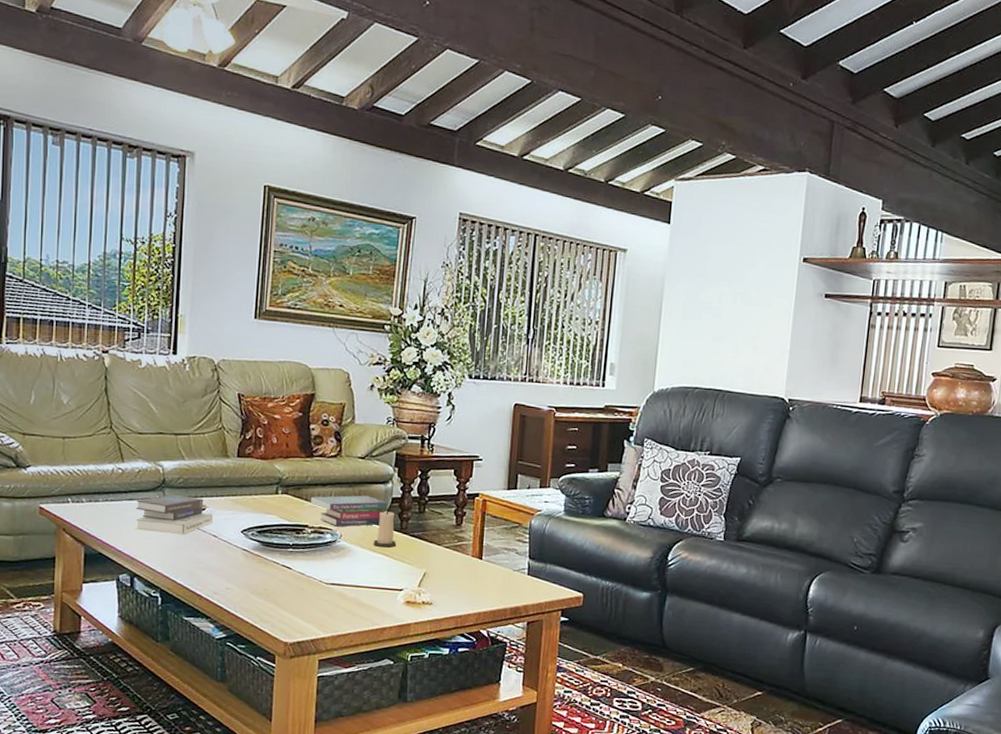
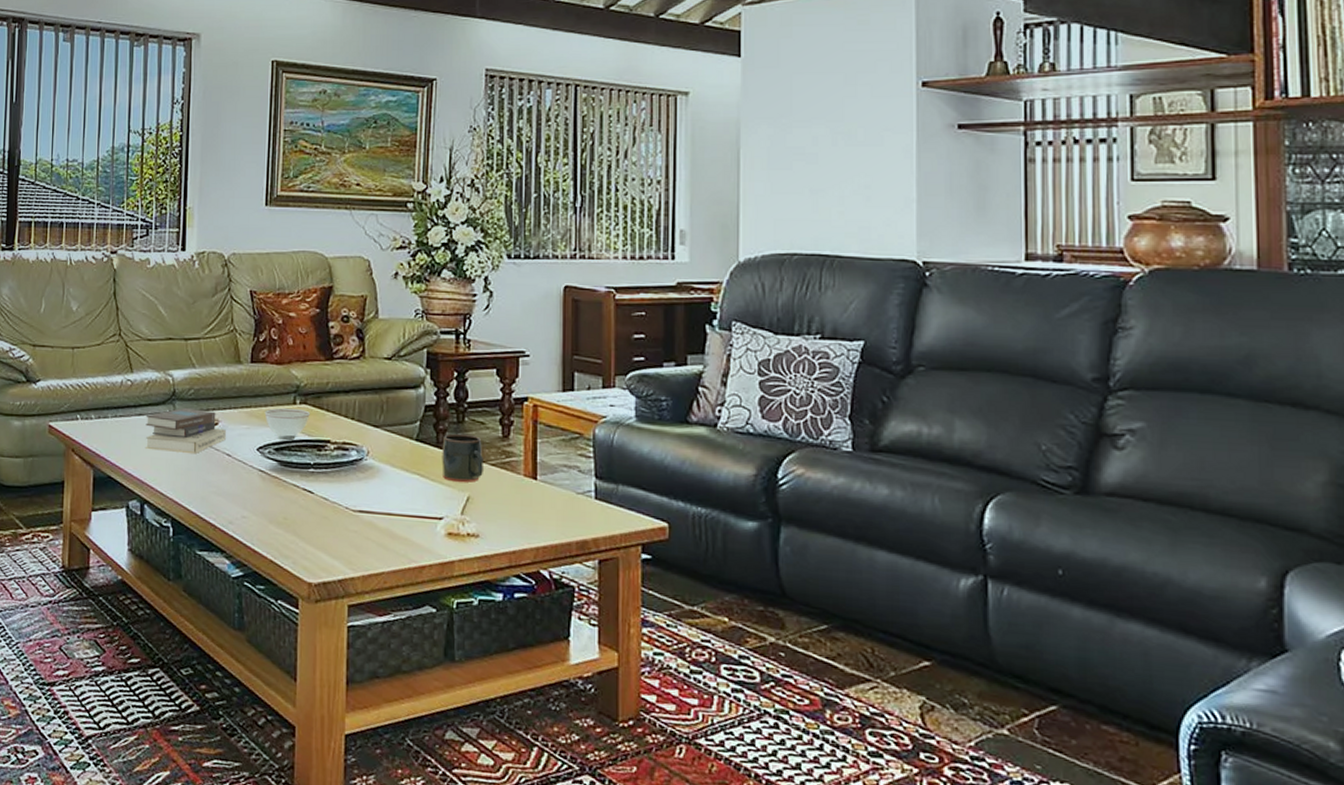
bowl: none [249,497,291,525] -> present [264,407,311,441]
books: present [311,495,387,527] -> none [333,403,420,442]
candle: present [374,509,396,549] -> none [406,419,432,467]
mug: none [404,521,439,561] -> present [442,433,483,482]

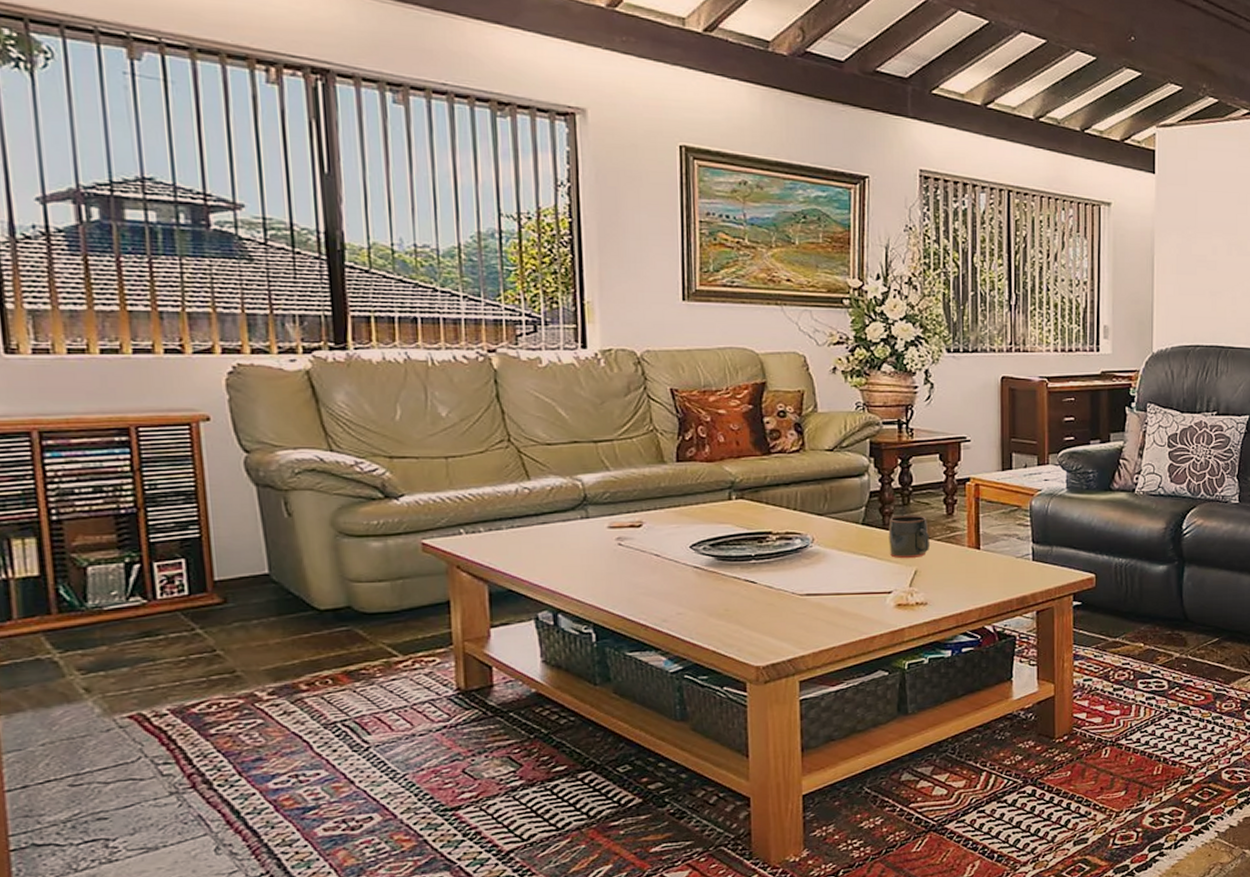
books: present [145,407,226,453] -> none [551,511,652,558]
bowl: present [264,407,311,441] -> none [696,503,749,536]

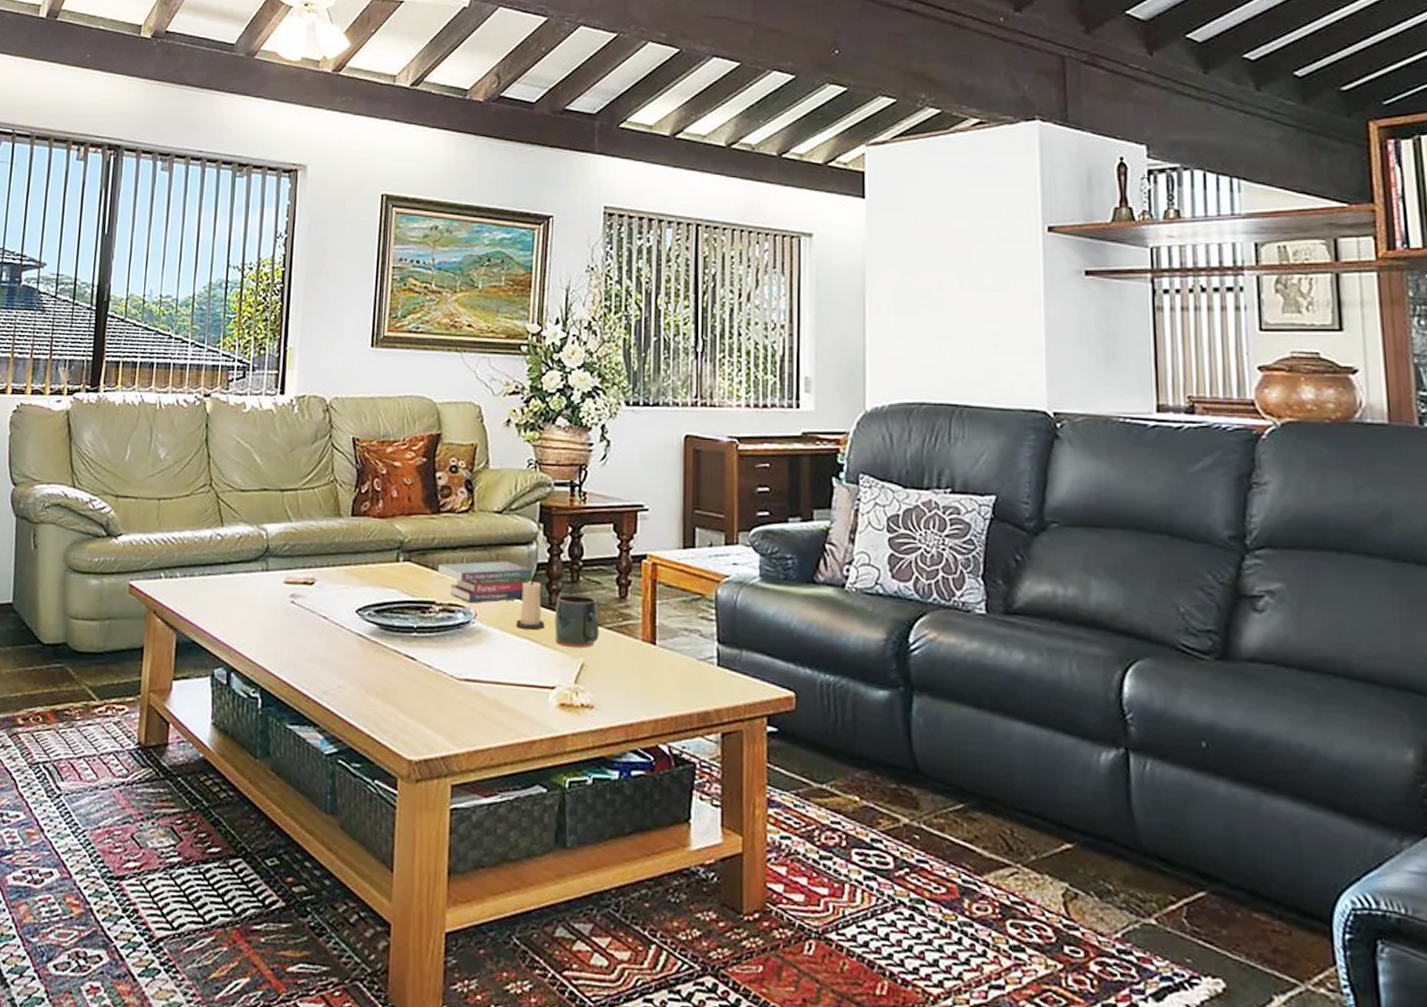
books: none [773,492,865,530] -> present [438,561,532,603]
candle: none [853,505,879,549] -> present [516,579,544,631]

